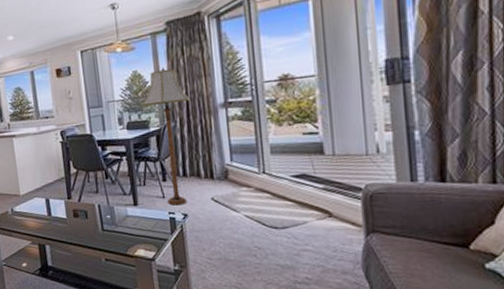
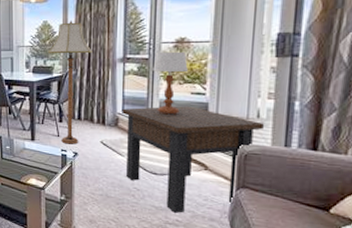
side table: none [230,148,387,270] -> present [122,106,265,213]
table lamp: none [258,89,296,161] -> present [153,51,188,115]

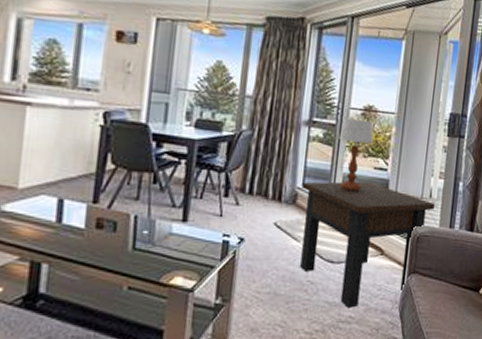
floor lamp: present [47,19,92,145] -> none [218,65,275,227]

